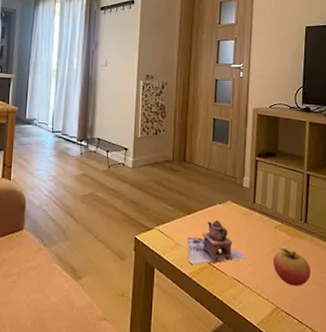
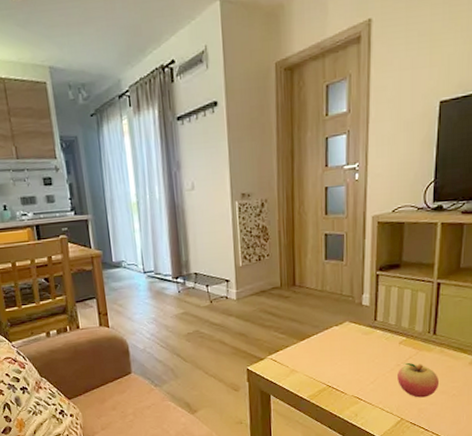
teapot: present [187,220,245,265] -> none [303,343,366,389]

